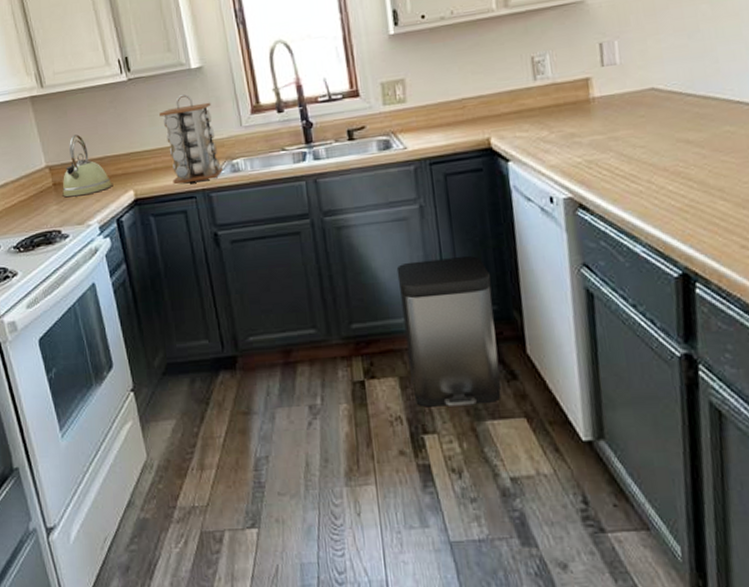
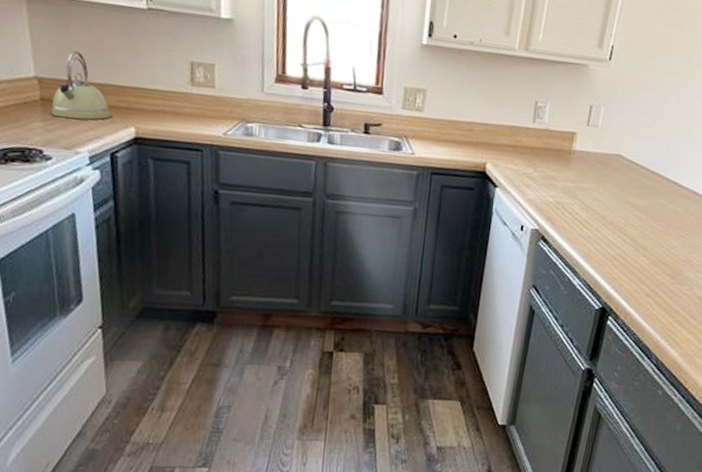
spice rack: present [159,94,224,185] -> none [177,42,237,137]
pedal bin: present [396,256,501,407] -> none [373,256,459,386]

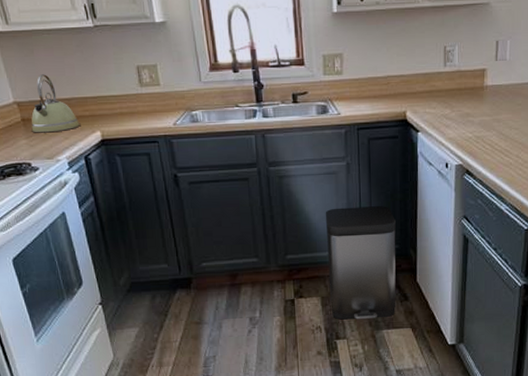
pedal bin: none [373,256,459,386] -> present [325,206,396,320]

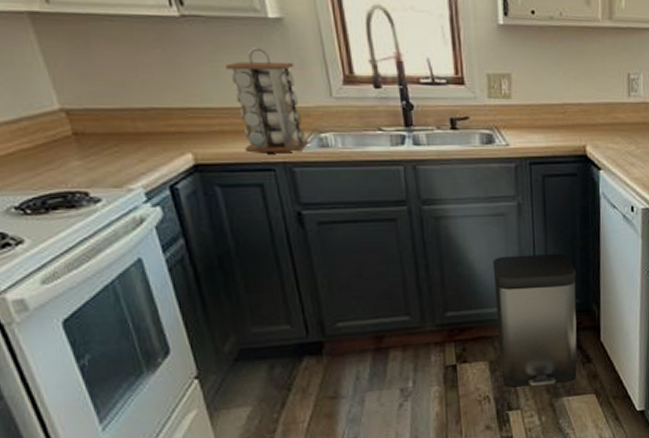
kettle: present [30,74,81,133] -> none [87,74,164,153]
spice rack: none [125,46,184,129] -> present [226,48,310,154]

